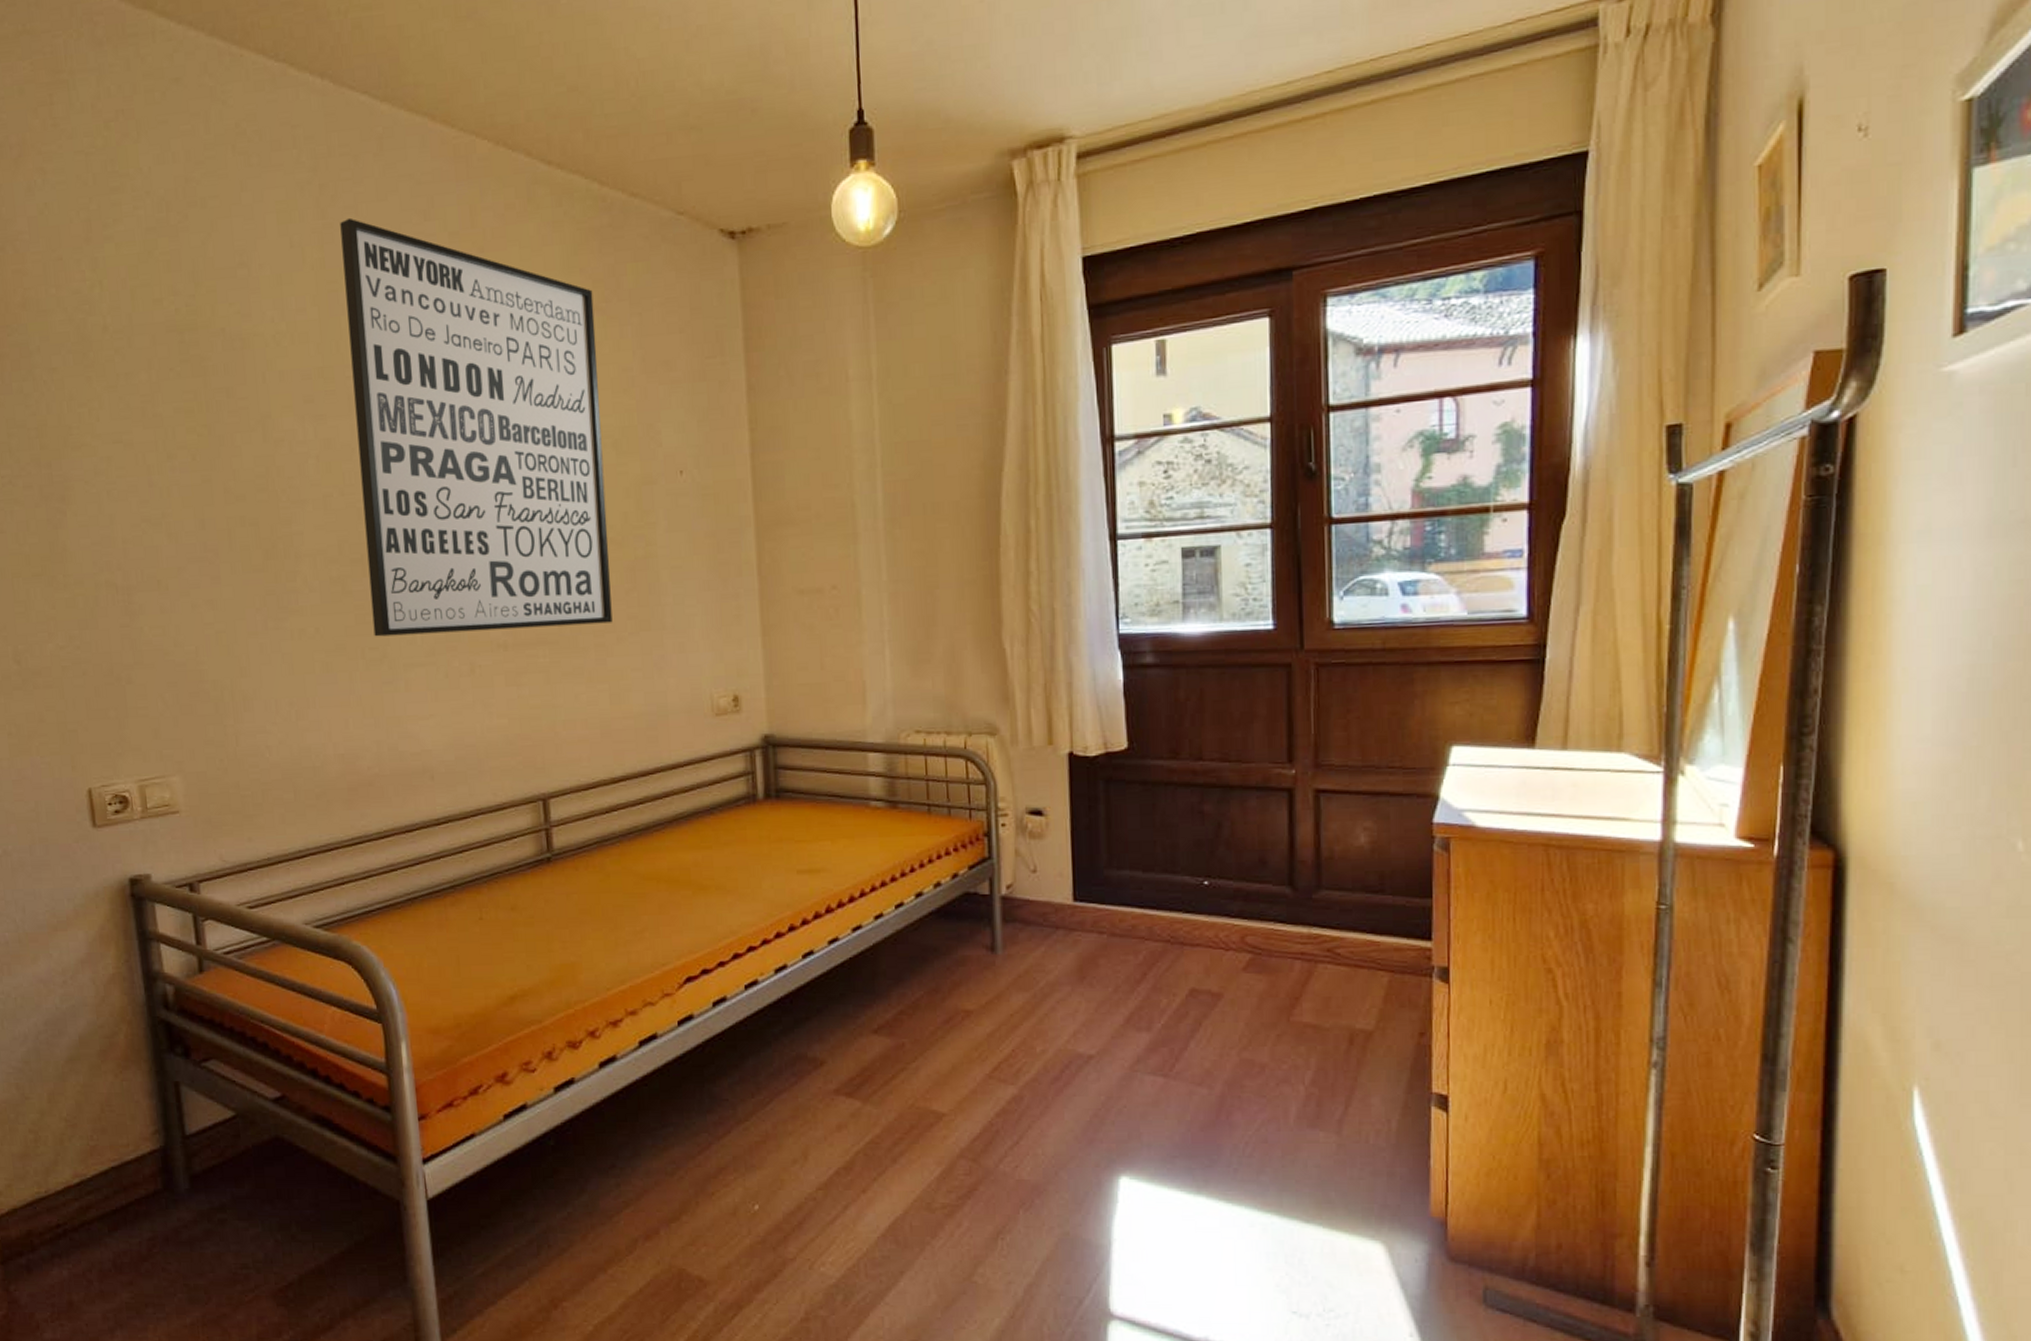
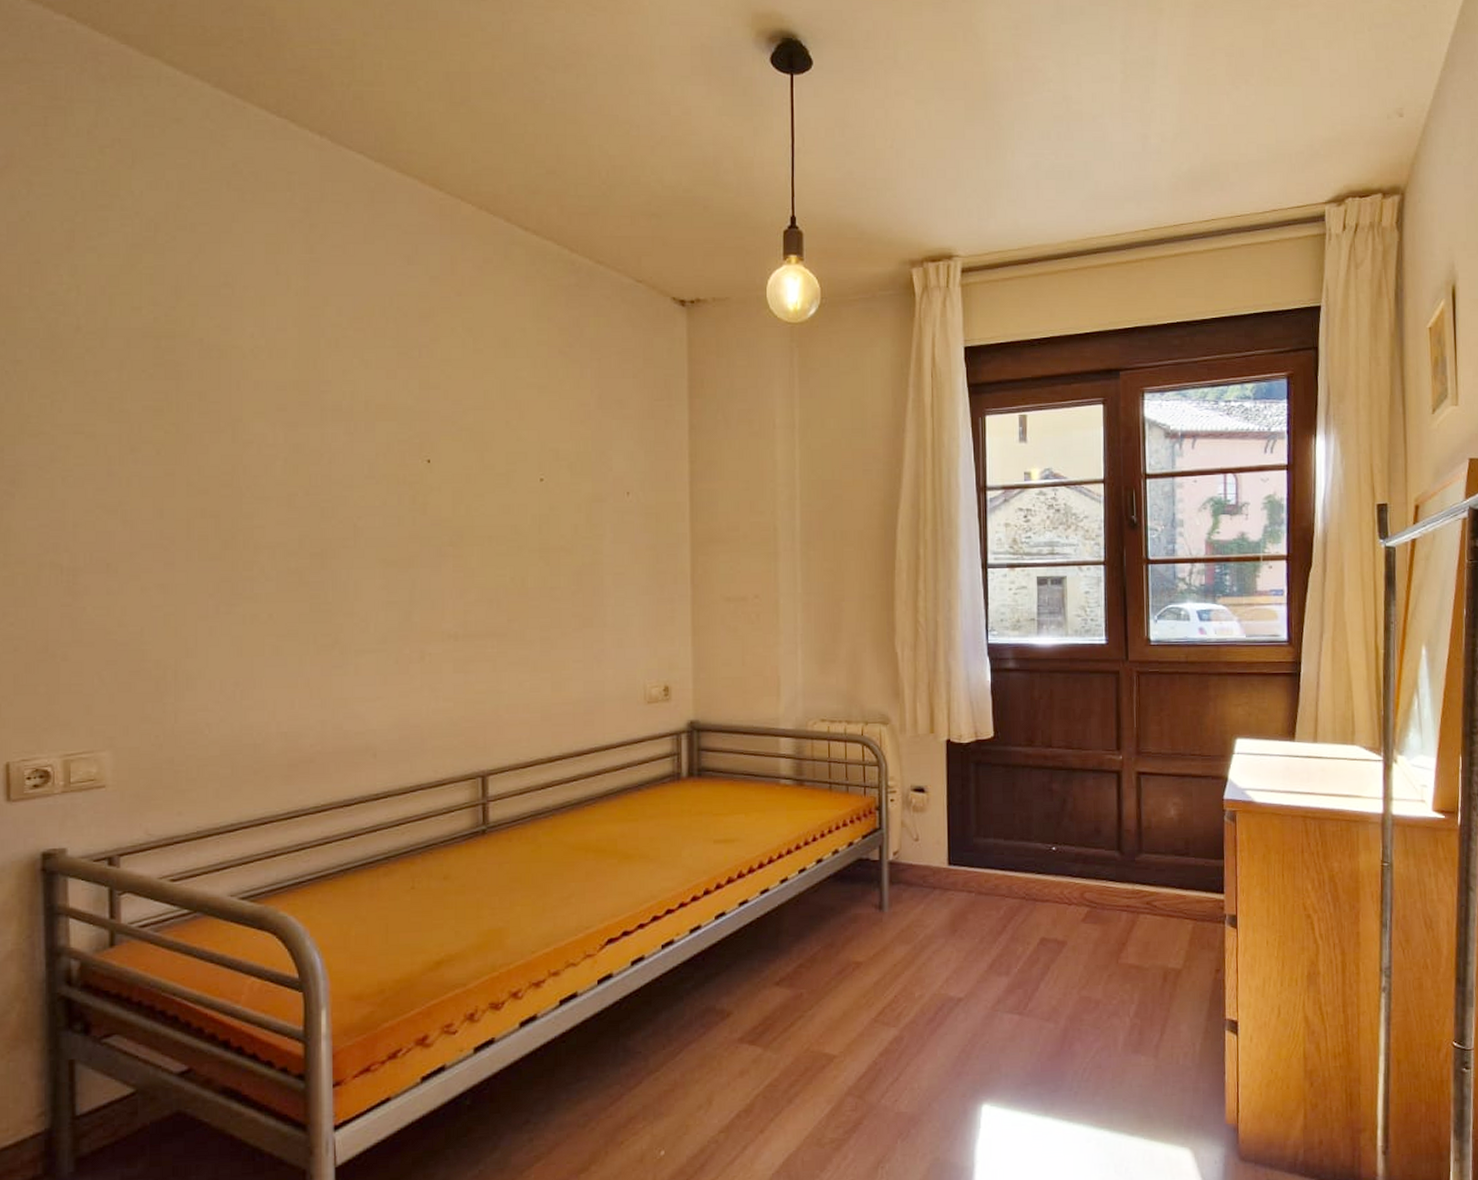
wall art: present [340,217,613,637] -> none [327,255,559,624]

